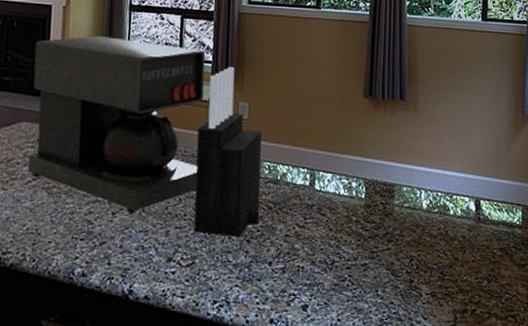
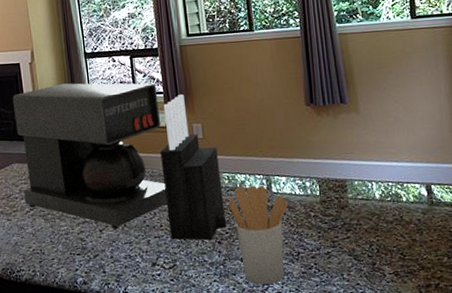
utensil holder: none [265,179,330,296] -> present [228,186,289,285]

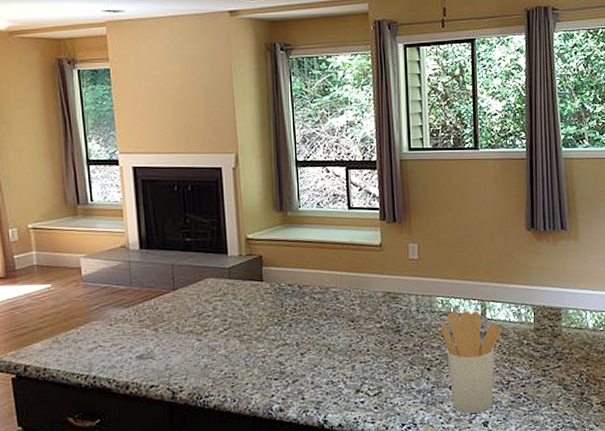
coffee maker: present [12,83,168,229] -> none [210,193,377,353]
knife block: present [160,94,227,241] -> none [372,212,437,367]

